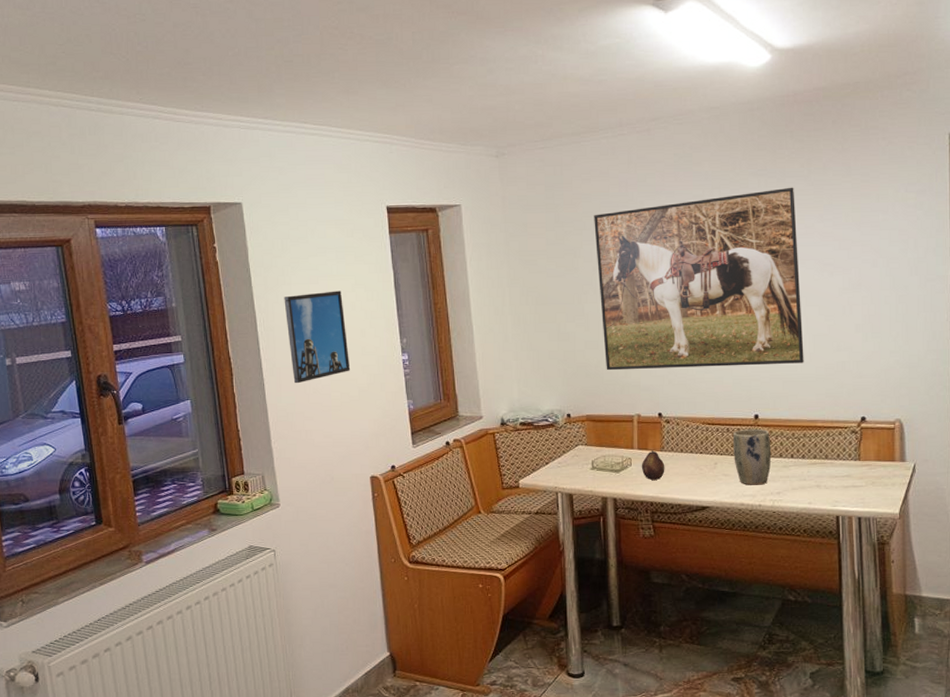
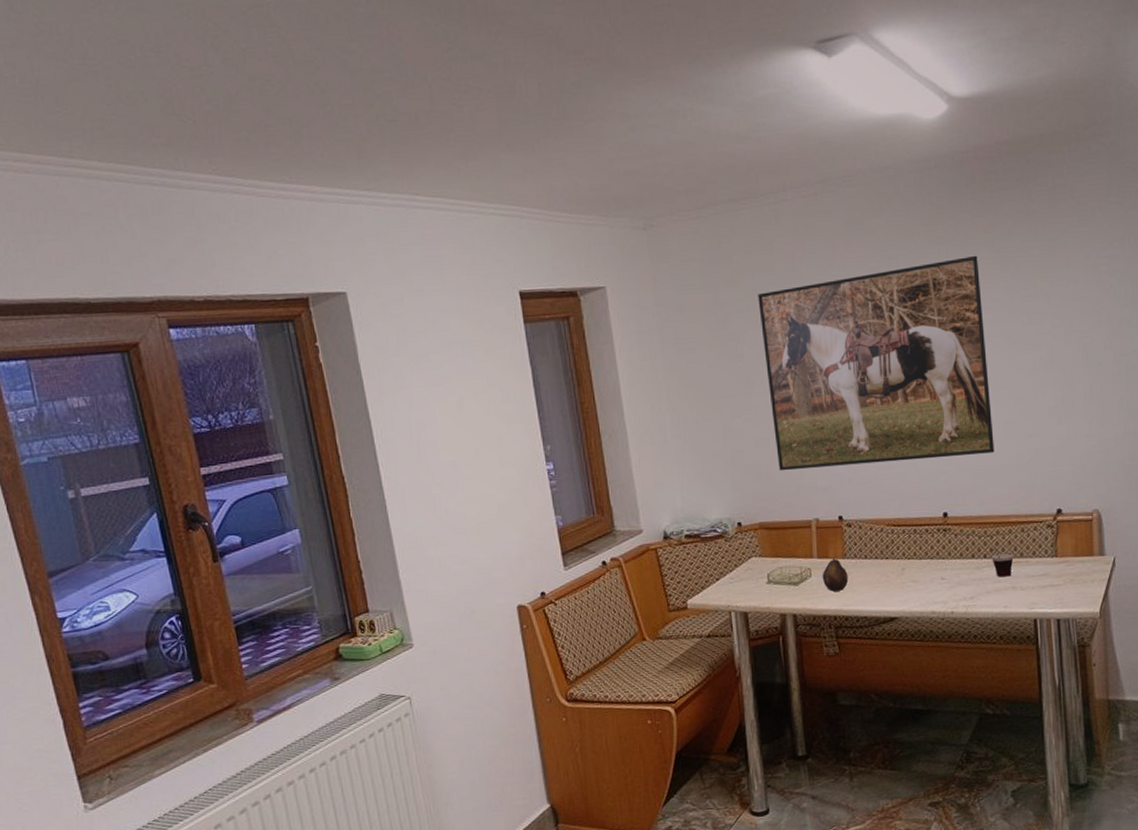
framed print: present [284,290,351,384] -> none [404,392,488,504]
plant pot: present [732,428,772,485] -> none [920,528,963,591]
cup: none [798,449,819,476] -> present [991,548,1014,577]

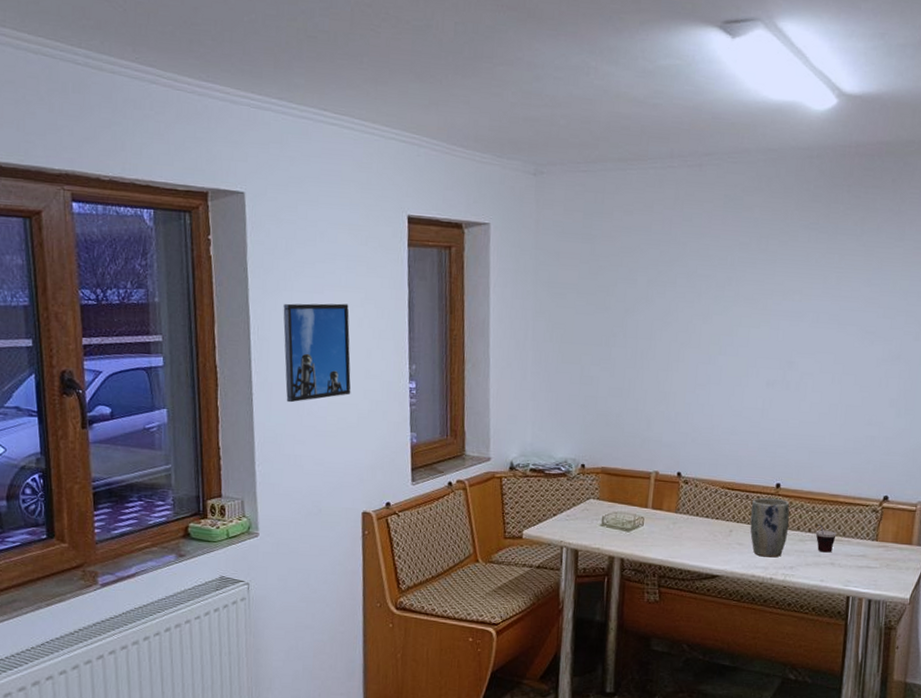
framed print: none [404,392,488,504] -> present [283,303,351,403]
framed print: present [758,255,994,471] -> none [628,245,845,434]
fruit: present [822,558,849,592] -> none [653,511,678,543]
plant pot: none [920,528,963,591] -> present [750,497,790,558]

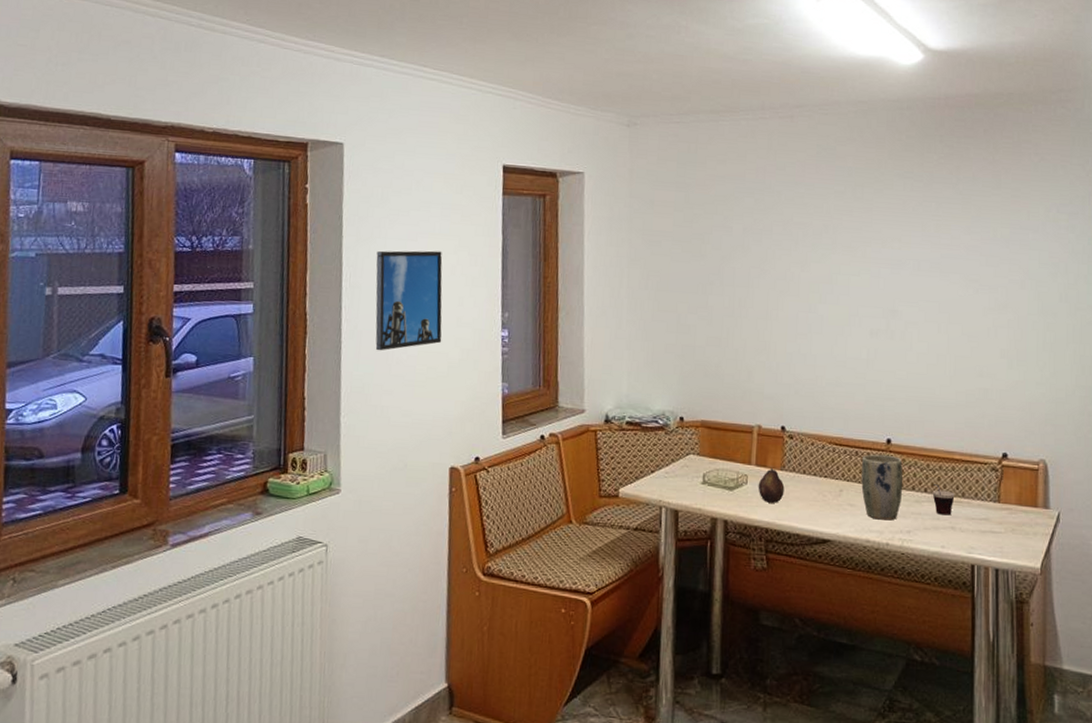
fruit: none [653,511,678,543] -> present [758,468,785,503]

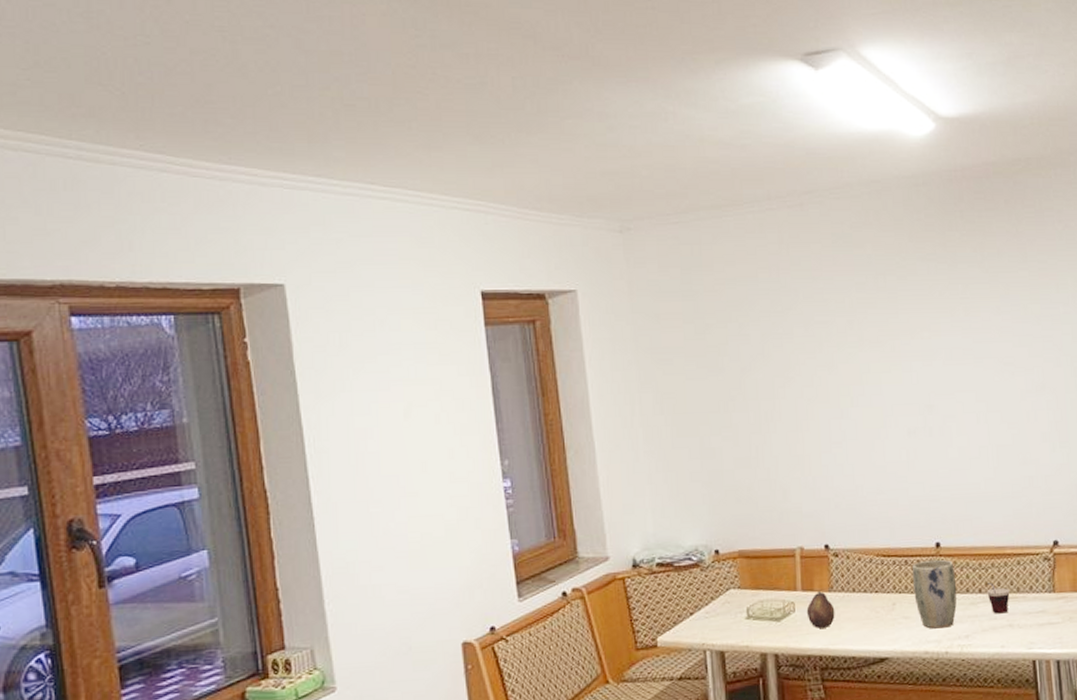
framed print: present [375,250,443,351] -> none [342,399,435,523]

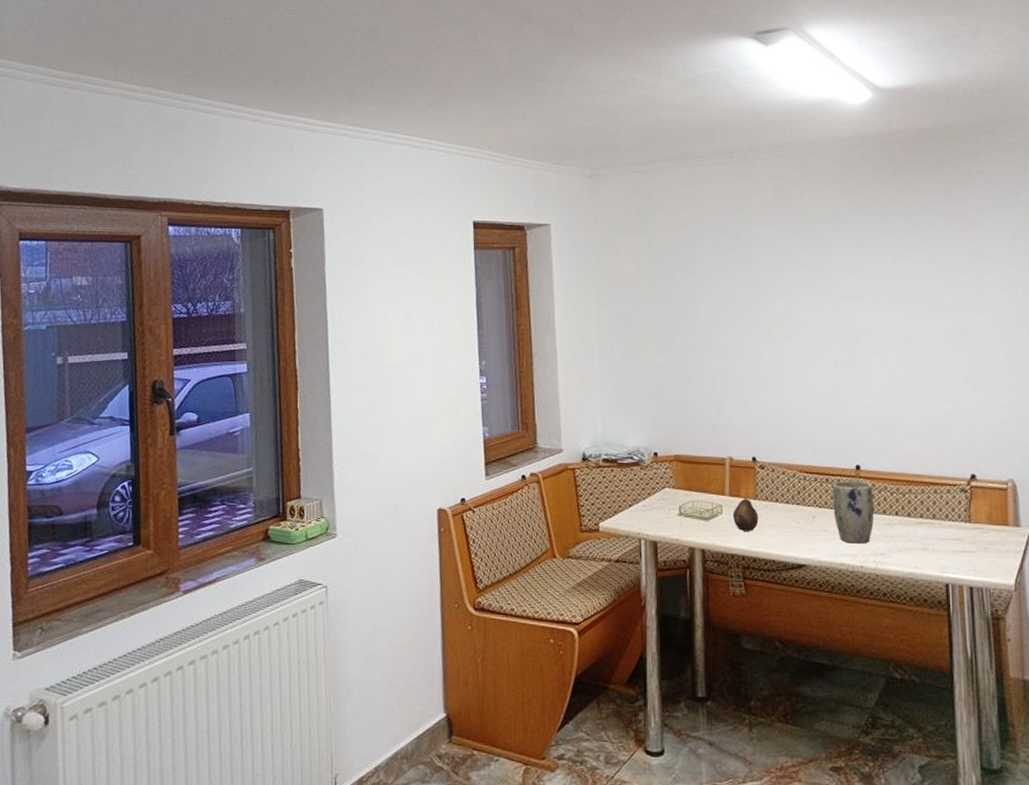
cup: present [987,582,1010,614] -> none [903,506,926,537]

